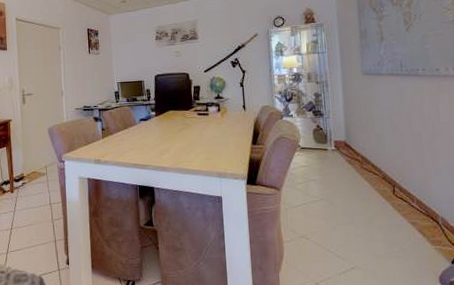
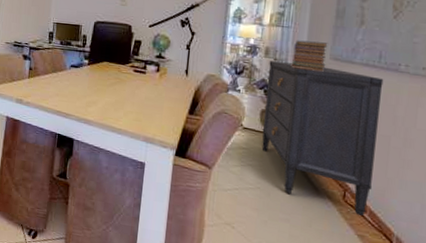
dresser: none [312,82,415,206] -> present [261,61,384,217]
book stack: none [330,61,360,88] -> present [291,40,328,72]

